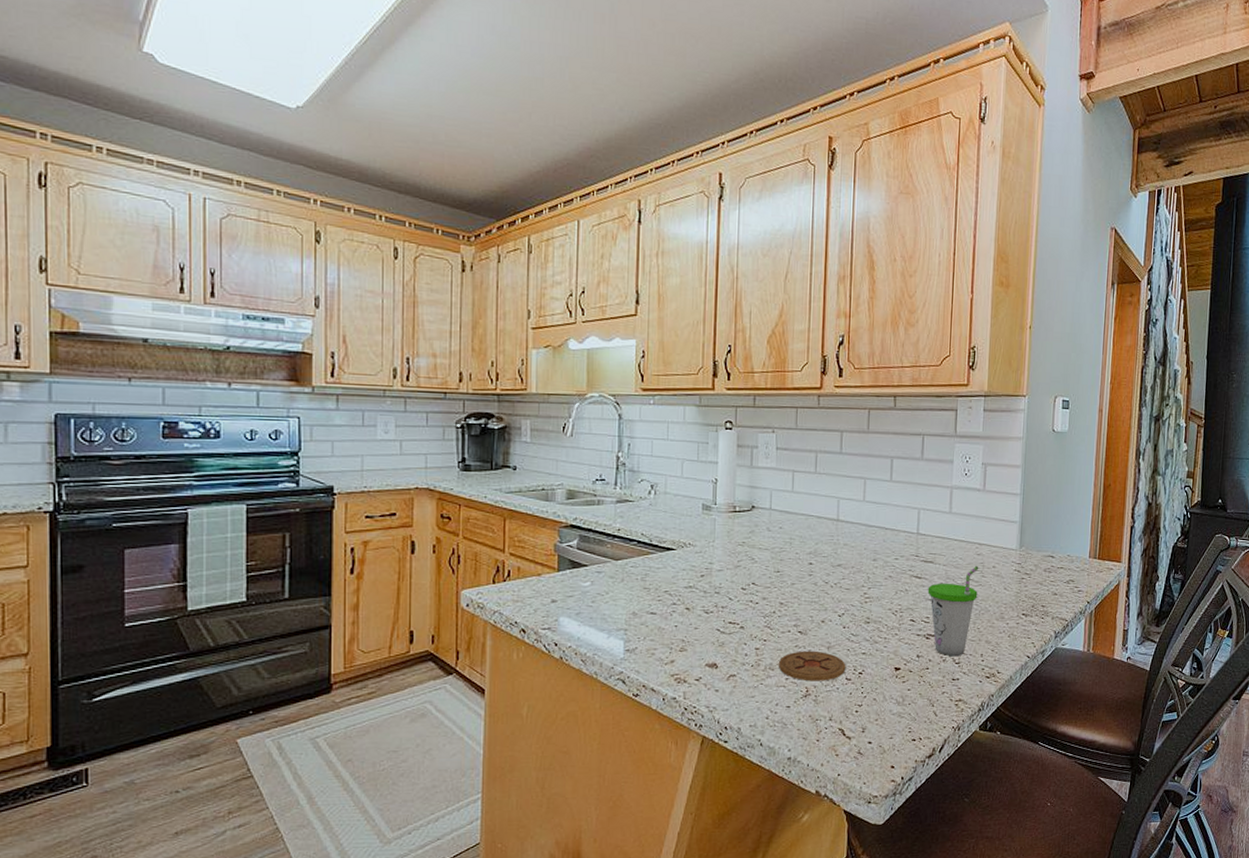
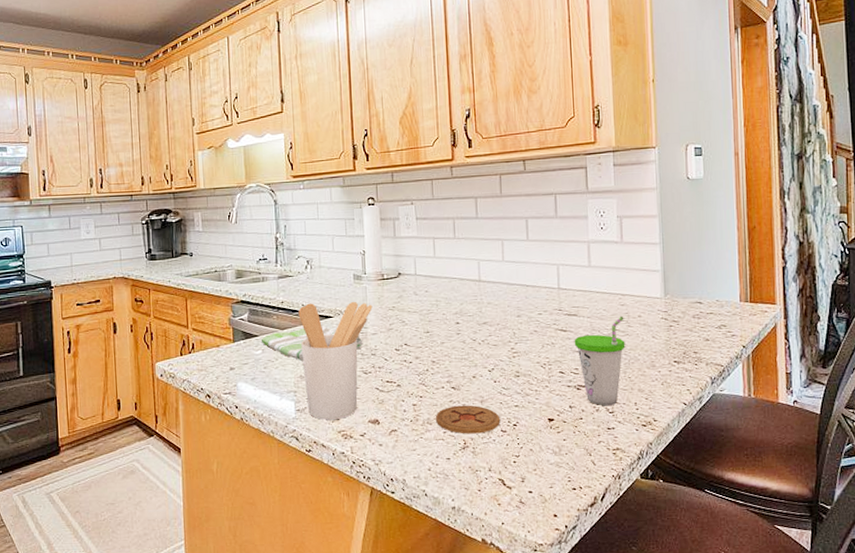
dish towel: none [590,559,707,597] -> present [261,327,363,362]
utensil holder: none [636,532,721,661] -> present [298,301,373,420]

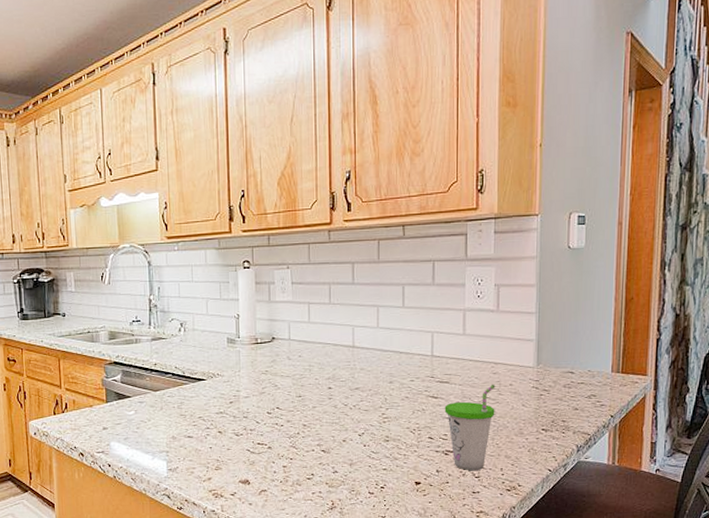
dish towel: present [261,327,363,362] -> none [133,389,236,423]
utensil holder: present [298,301,373,420] -> none [171,364,246,479]
coaster: present [436,405,501,434] -> none [305,467,368,495]

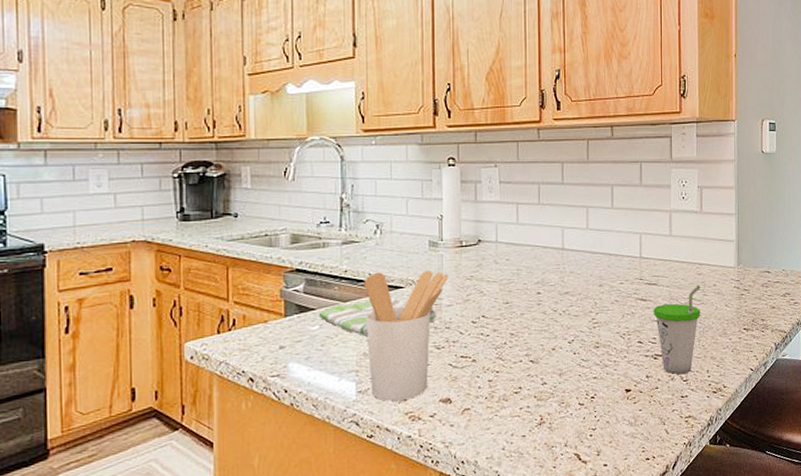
dish towel: none [133,389,236,423] -> present [318,298,437,338]
utensil holder: none [171,364,246,479] -> present [364,270,449,401]

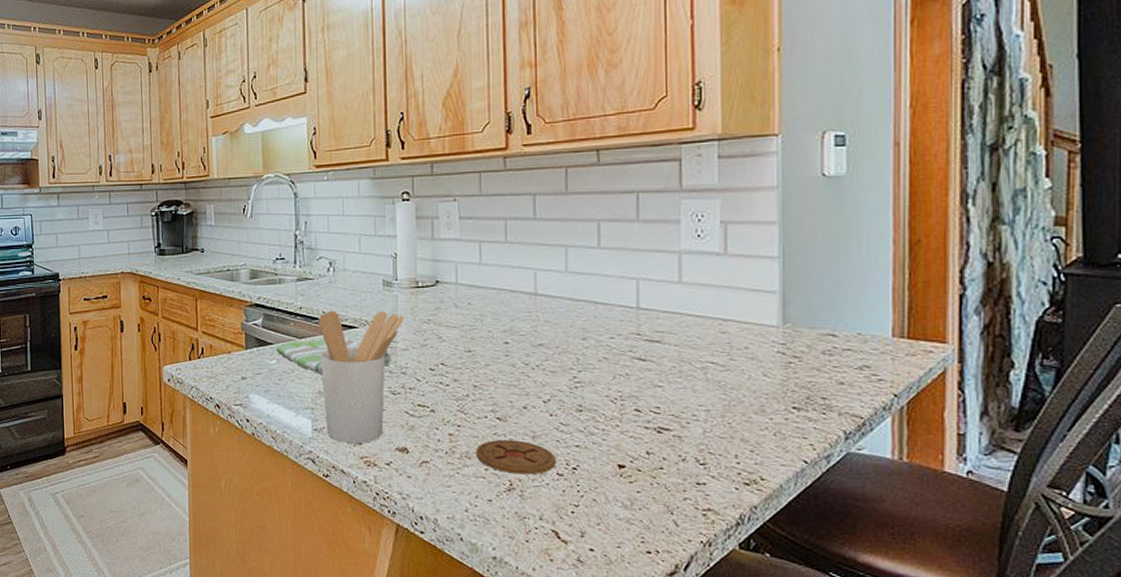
coaster: none [512,378,578,410] -> present [476,439,556,475]
cup: present [653,284,701,375] -> none [655,346,725,456]

